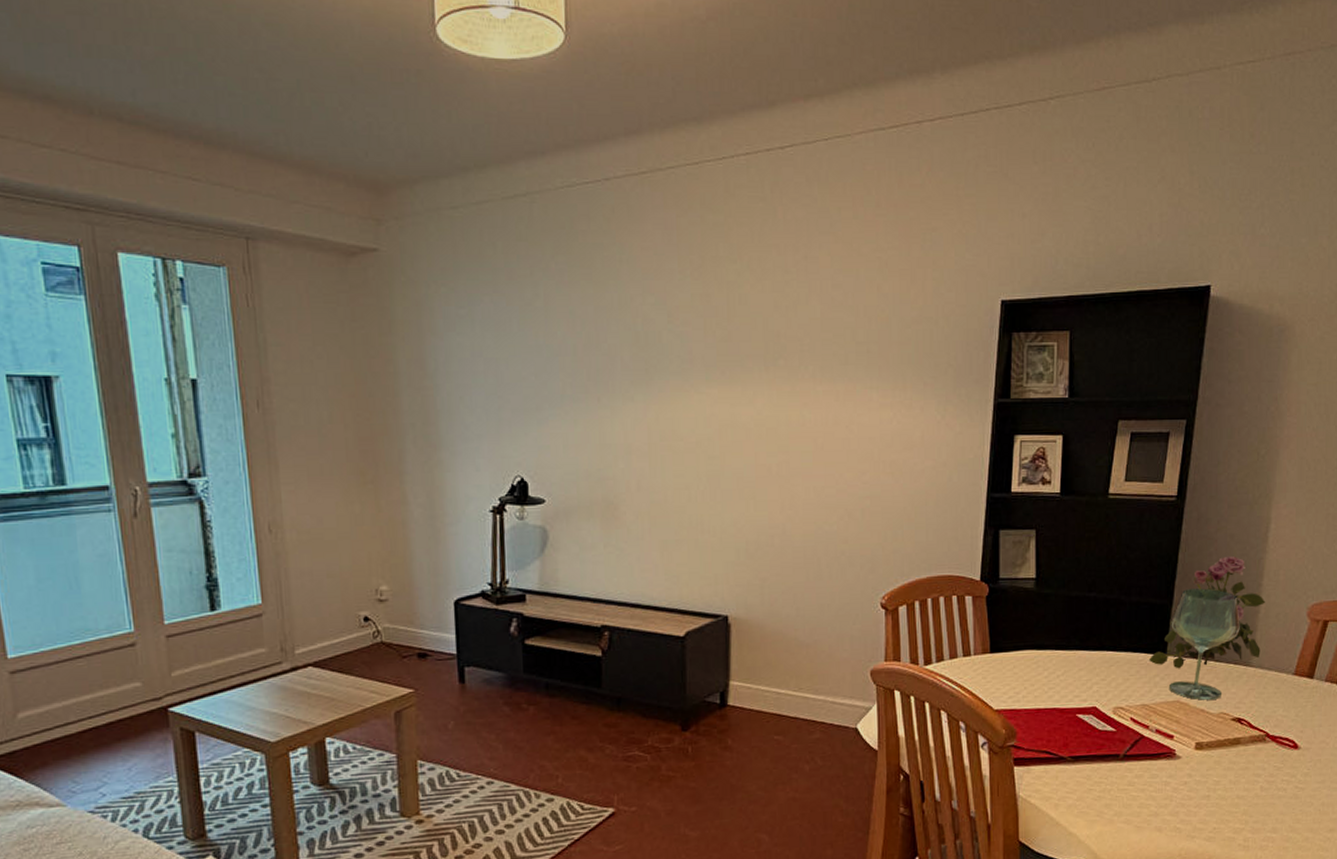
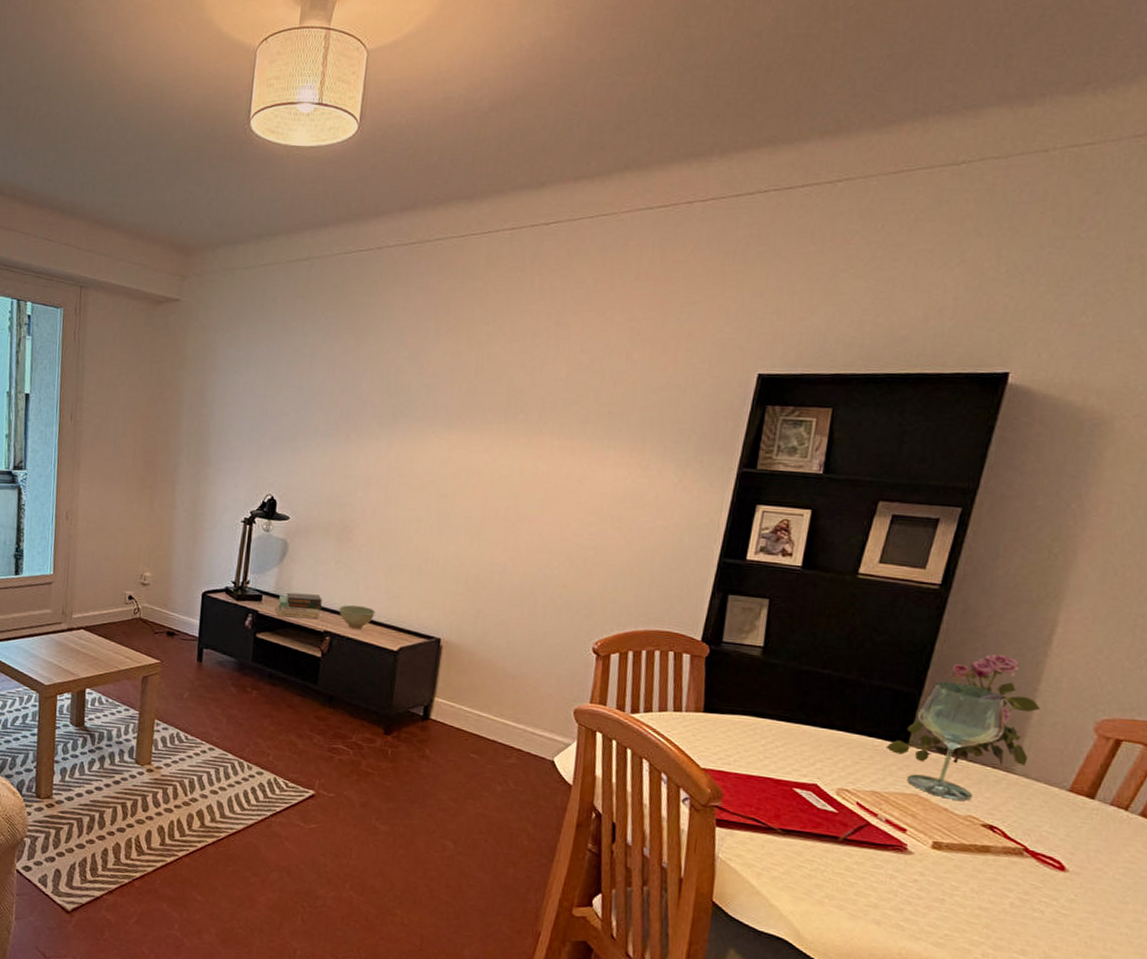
books: none [542,585,595,616] -> present [274,592,322,619]
bowl: none [614,592,655,618] -> present [339,605,375,629]

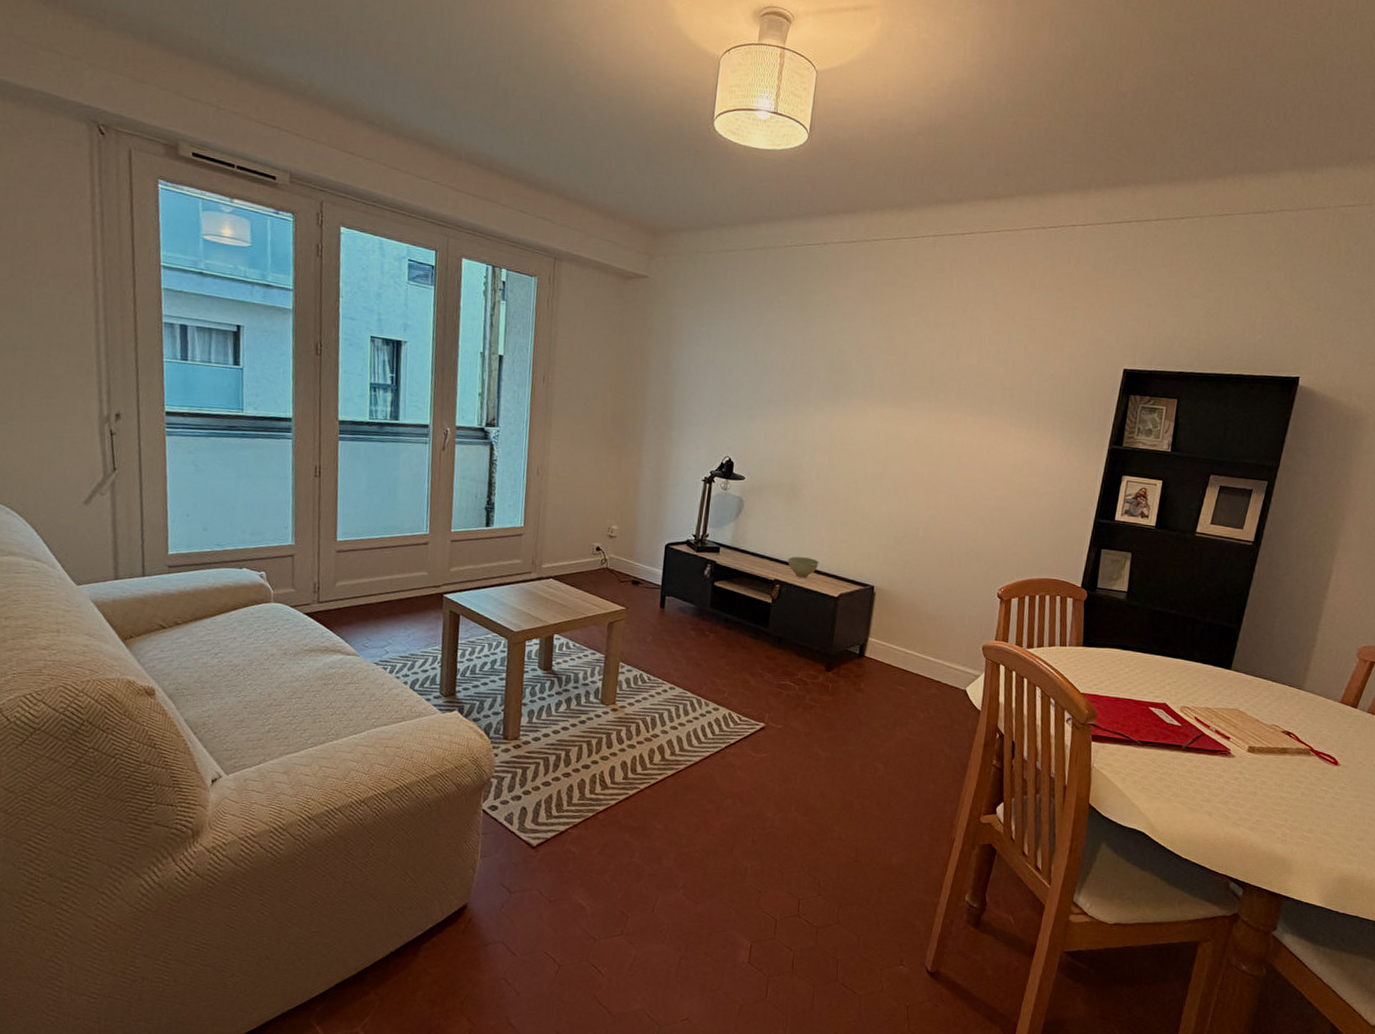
books: present [274,592,322,619] -> none [731,545,773,569]
flower bouquet: present [887,653,1041,767] -> none [1216,596,1321,685]
wine glass: present [906,681,1005,801] -> none [1230,618,1298,713]

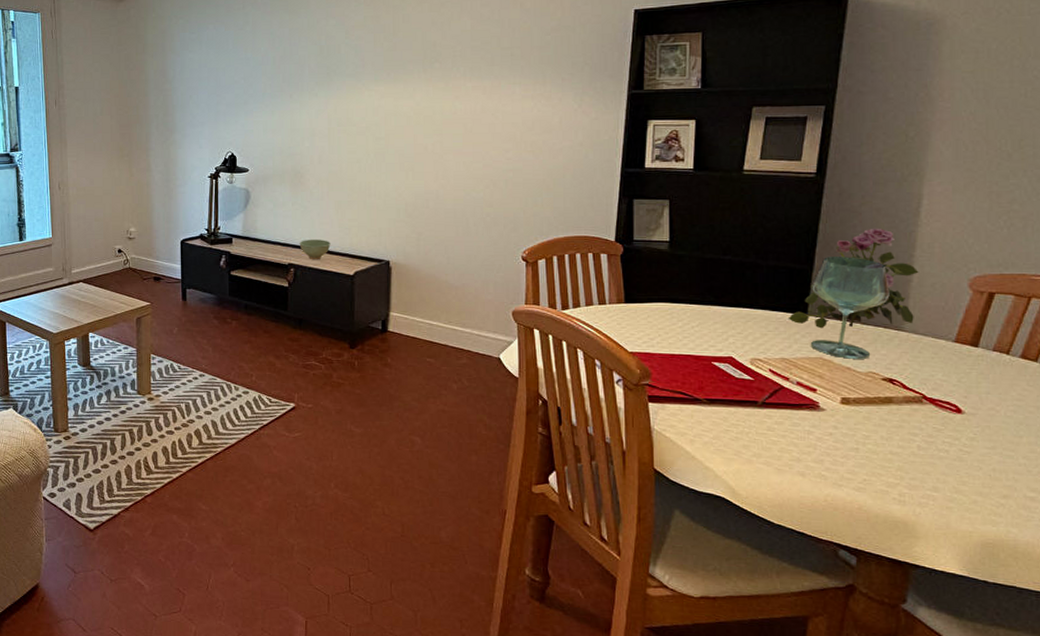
flower bouquet: none [1216,596,1321,685] -> present [789,228,919,329]
wine glass: none [1230,618,1298,713] -> present [810,257,890,359]

